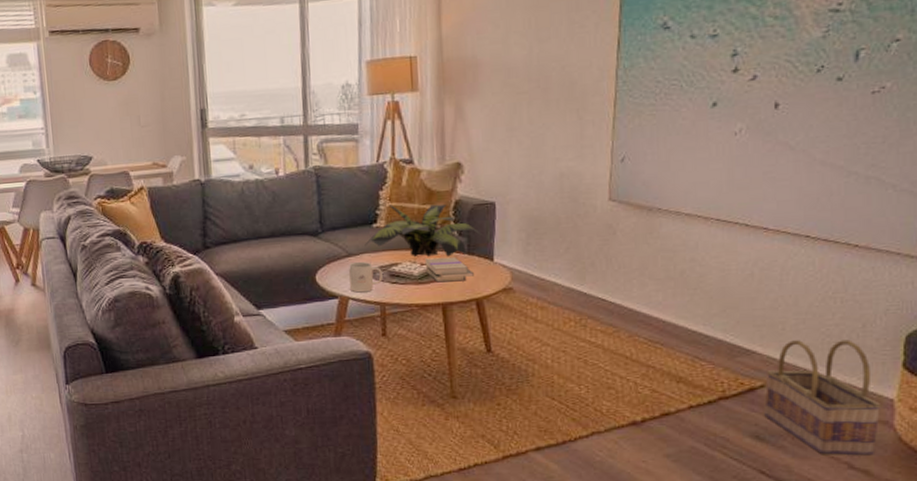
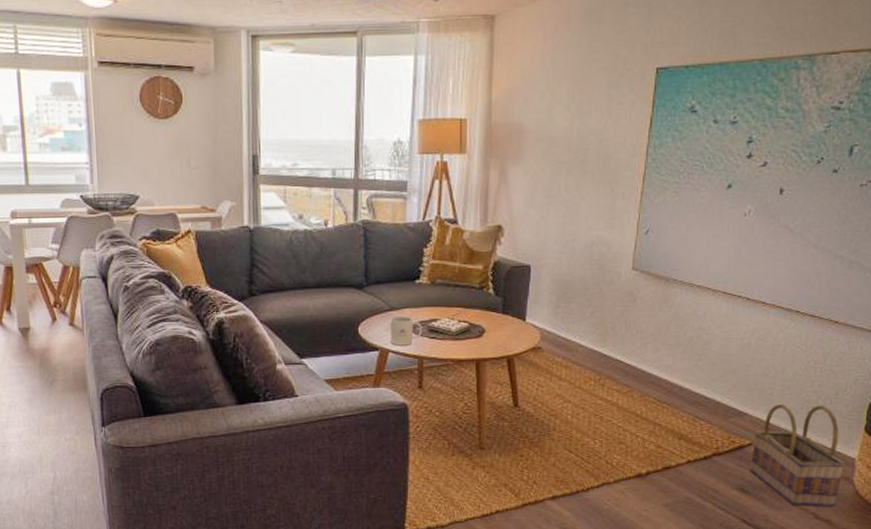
plant: present [365,203,484,258] -> none [407,262,518,315]
books: present [424,256,474,283] -> none [462,315,507,339]

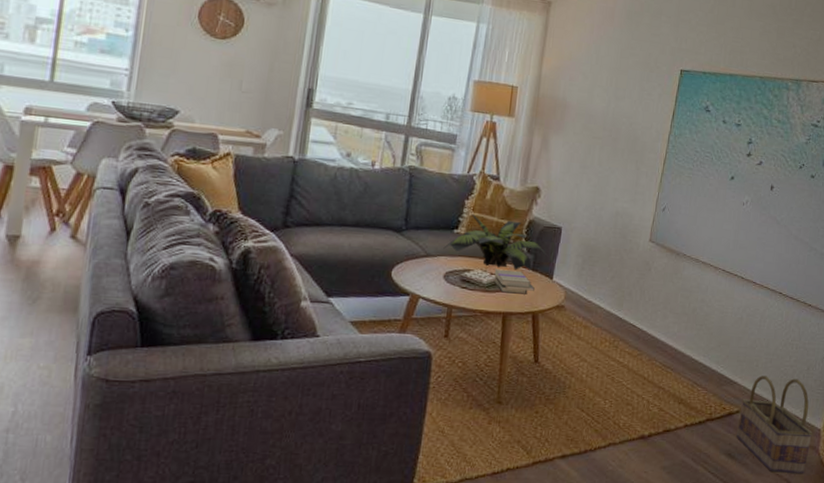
mug: present [389,315,423,346] -> none [422,262,456,294]
plant: none [407,262,518,315] -> present [443,214,548,270]
books: none [462,315,507,339] -> present [494,269,535,294]

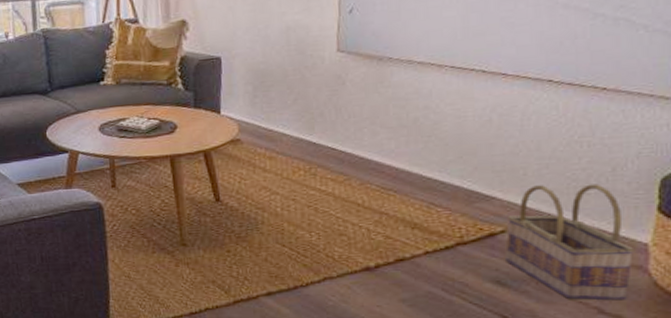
plant: present [443,214,548,270] -> none [93,60,210,113]
books: present [494,269,535,294] -> none [152,110,201,136]

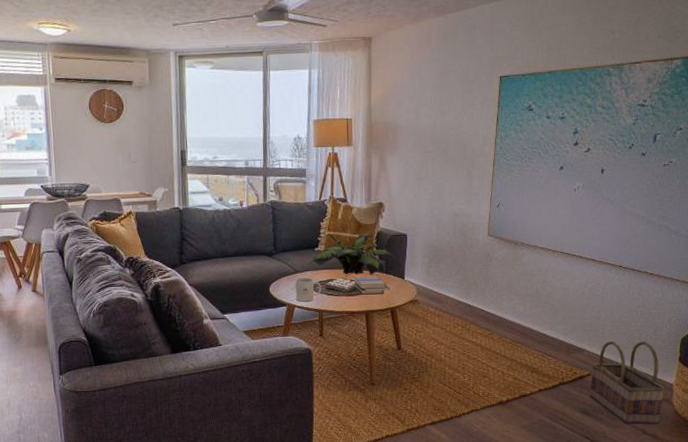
mug: none [77,117,112,147] -> present [295,277,322,302]
plant: none [93,60,210,113] -> present [308,233,398,275]
books: none [152,110,201,136] -> present [353,275,390,295]

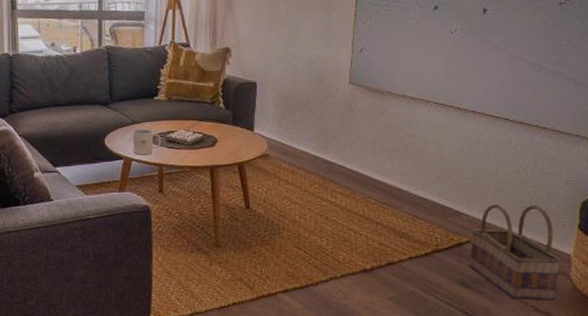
plant: present [308,233,398,275] -> none [147,81,246,127]
books: present [353,275,390,295] -> none [197,127,237,148]

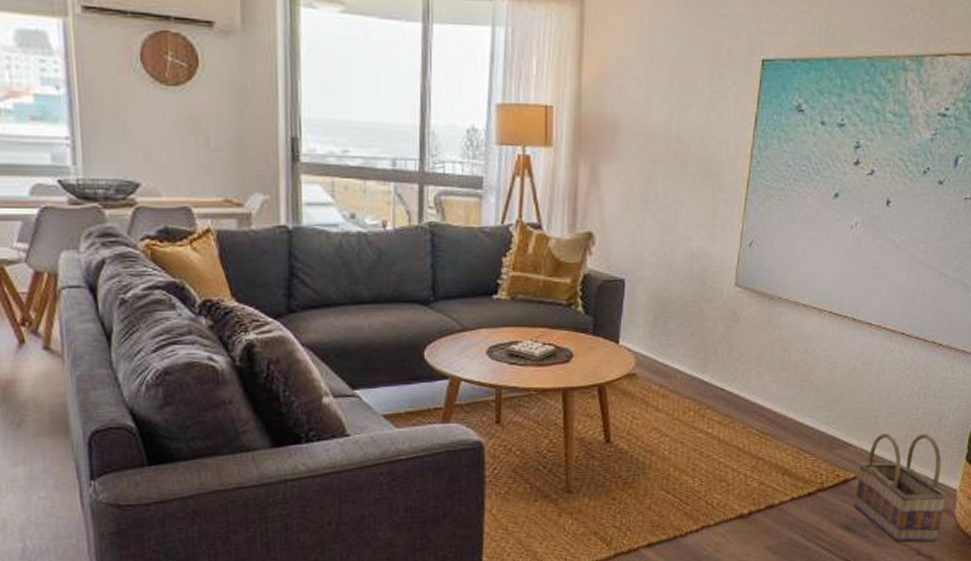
mug: present [132,128,162,155] -> none [462,337,502,373]

